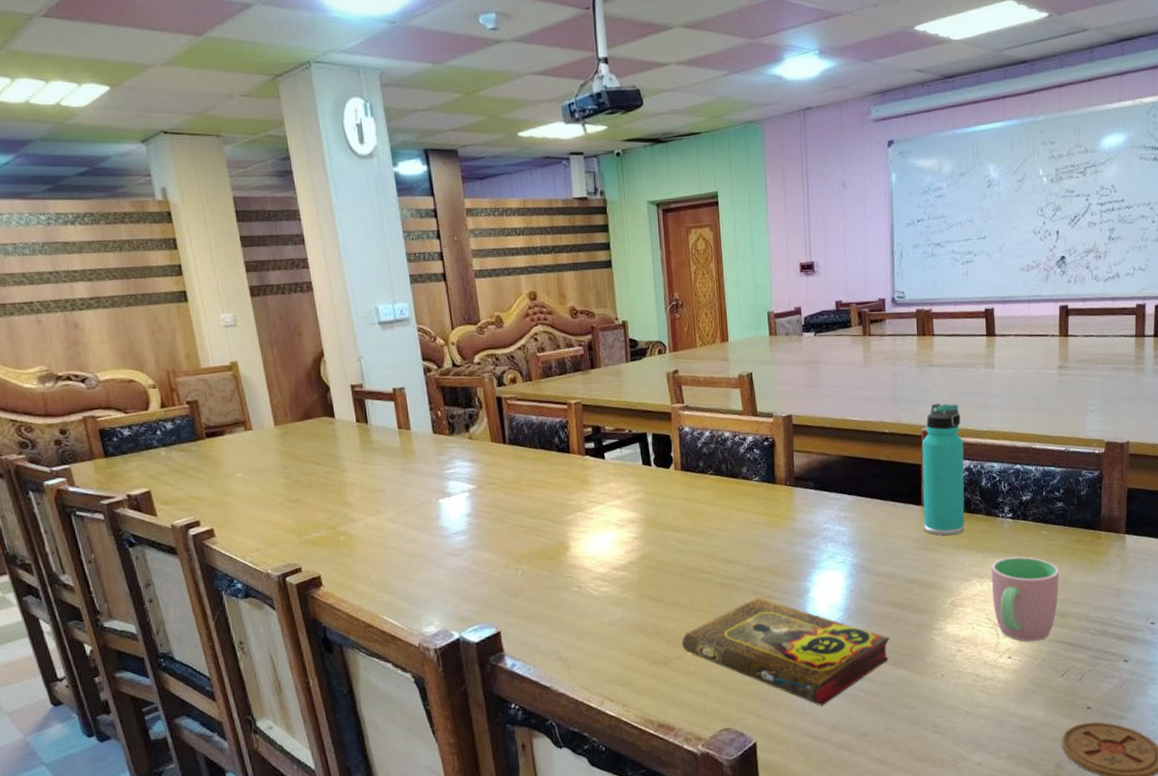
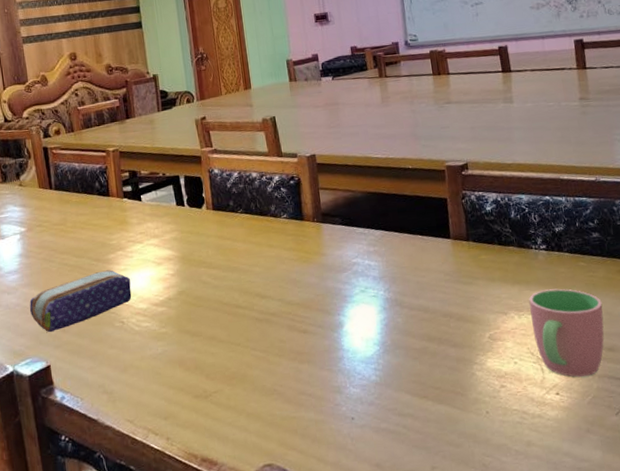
pencil case: none [478,532,591,598] -> present [29,270,132,333]
book: present [681,597,890,706] -> none [220,331,429,443]
thermos bottle: present [921,403,965,536] -> none [445,138,497,269]

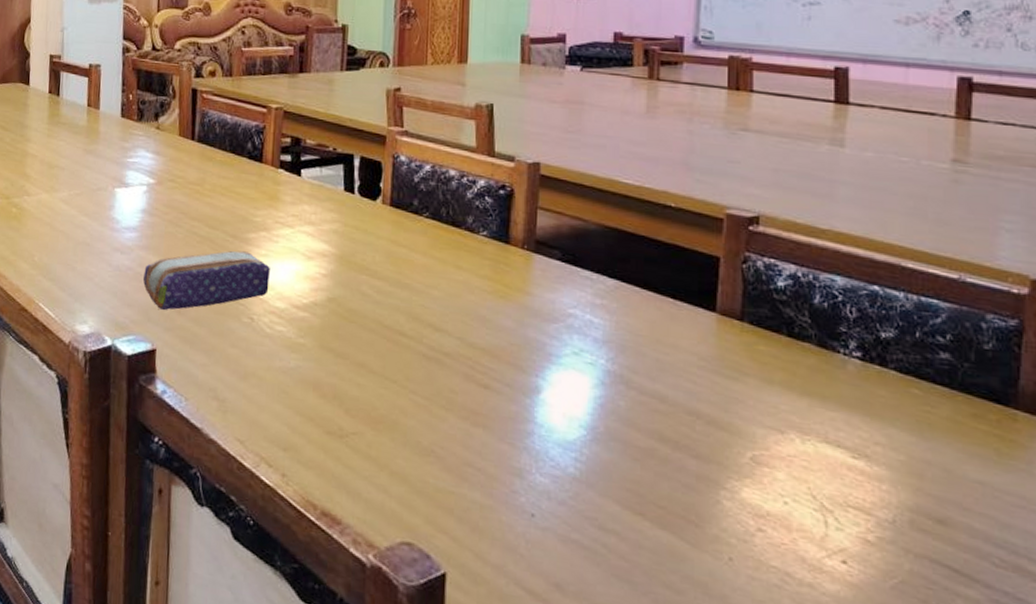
cup: present [528,288,604,377] -> none [822,413,939,551]

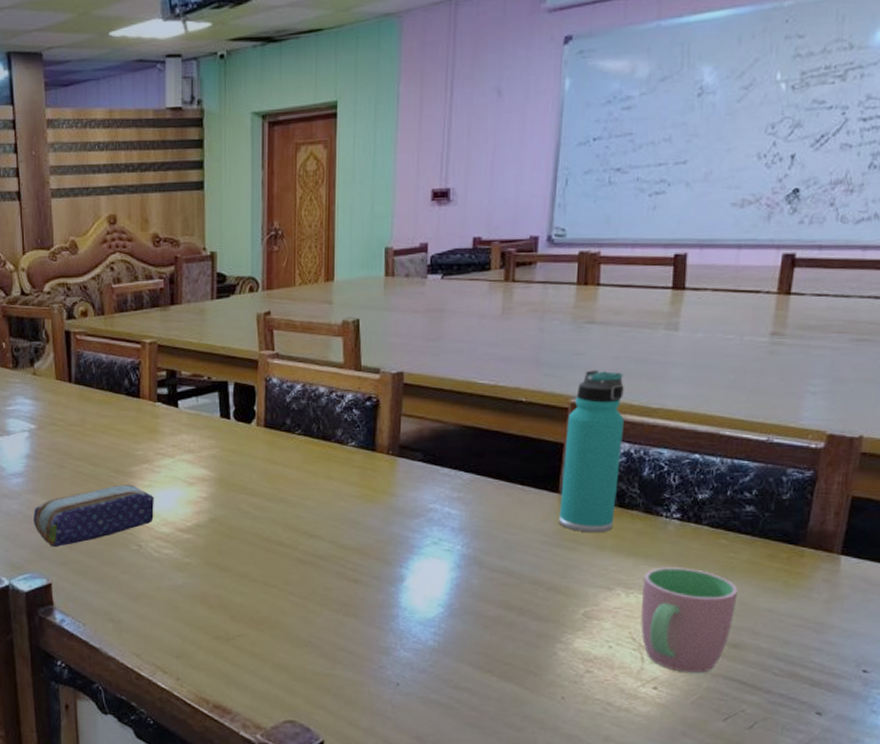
thermos bottle: none [718,180,788,364] -> present [559,370,624,533]
cup: none [822,413,939,551] -> present [641,567,738,673]

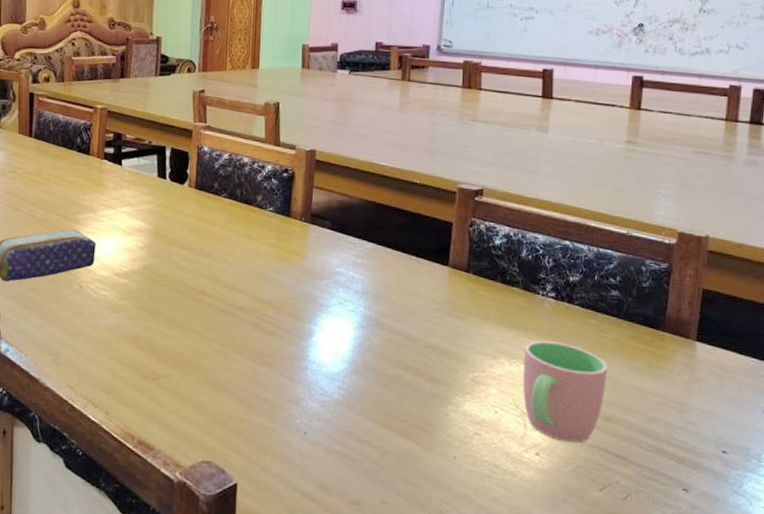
thermos bottle: present [559,370,624,533] -> none [449,160,504,305]

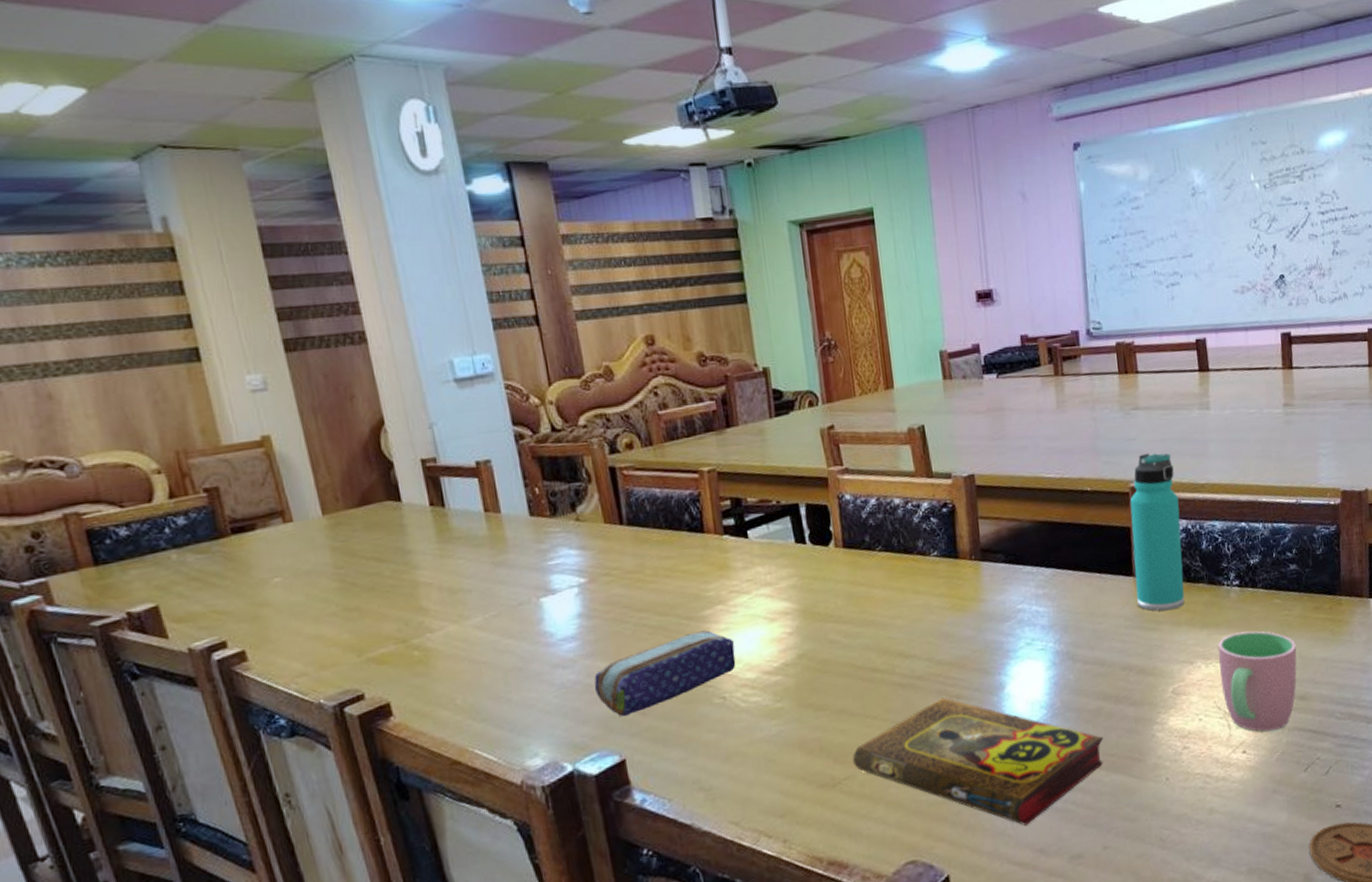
book: none [172,330,397,461] -> present [852,697,1103,826]
thermos bottle: none [449,160,504,305] -> present [1129,453,1185,612]

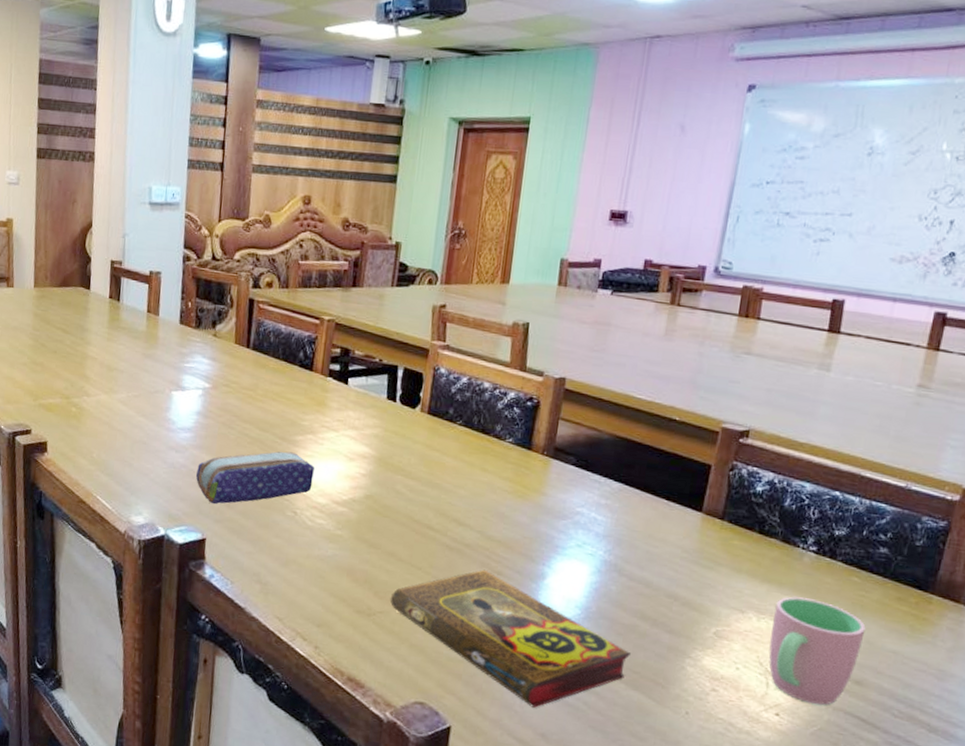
thermos bottle: present [1129,453,1185,612] -> none [700,398,774,556]

